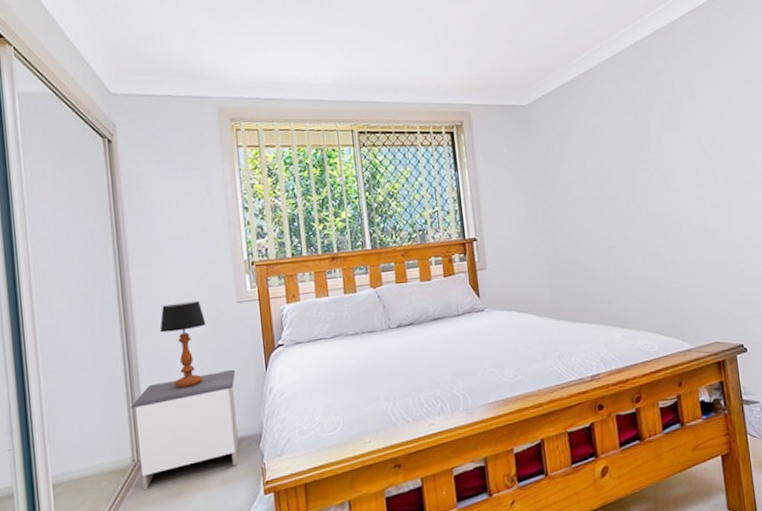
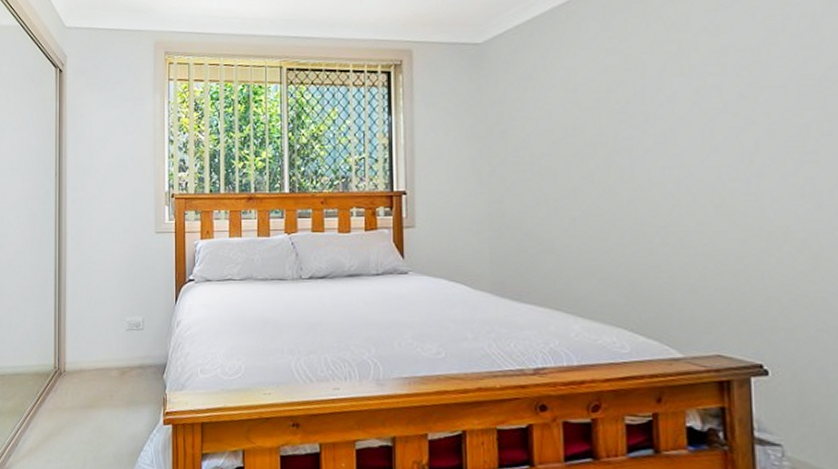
nightstand: present [130,369,239,490] -> none [57,297,148,397]
table lamp: present [160,300,206,389] -> none [87,226,126,308]

